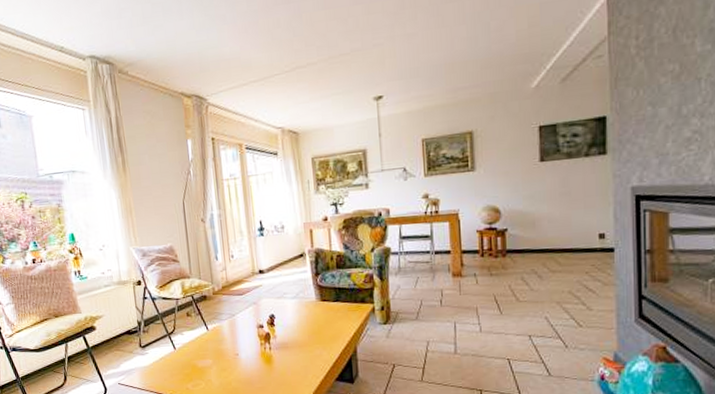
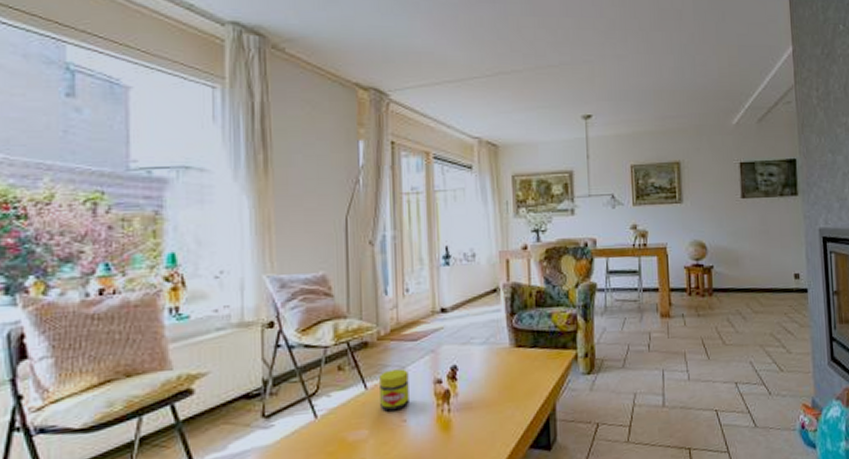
jar: none [217,316,240,347] -> present [379,368,409,412]

